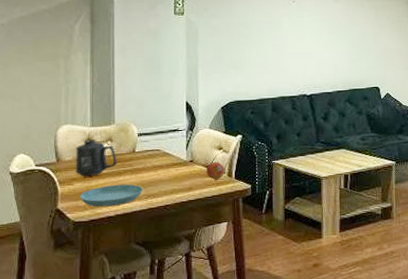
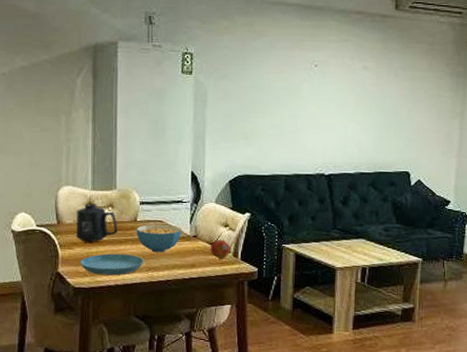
cereal bowl: none [135,152,179,180] -> present [136,224,183,253]

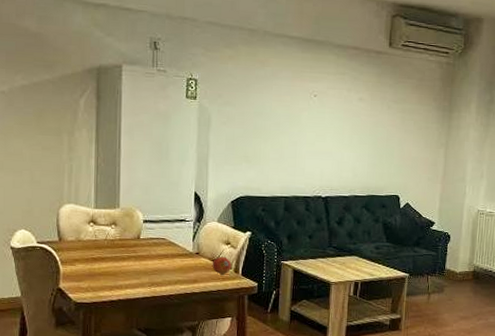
mug: present [76,203,118,243] -> none [78,221,121,259]
saucer: present [80,254,144,276] -> none [82,270,147,291]
cereal bowl: present [136,224,183,253] -> none [139,241,185,269]

